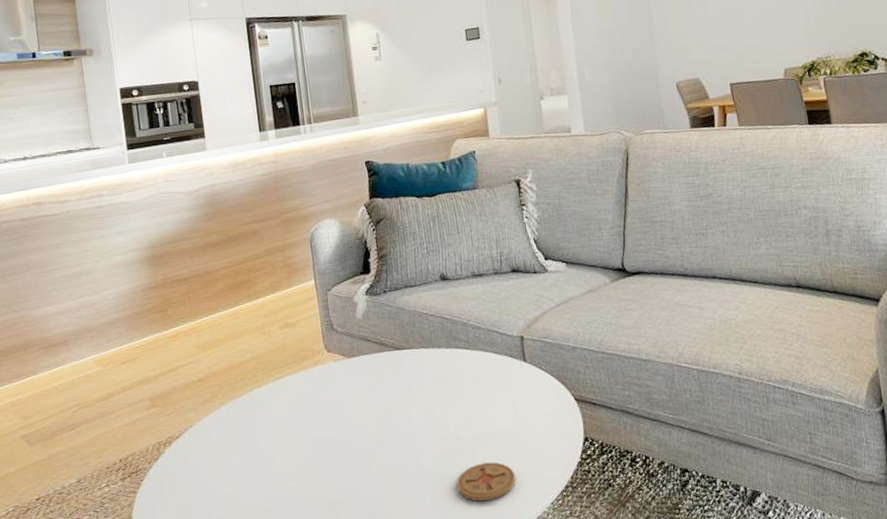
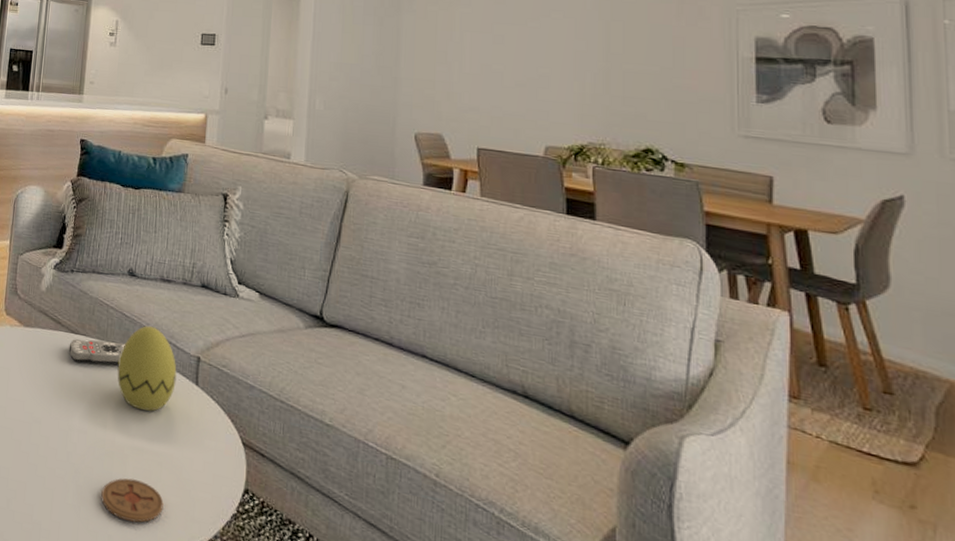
remote control: none [397,344,451,376] -> present [68,339,125,365]
decorative egg: none [447,321,506,400] -> present [117,326,177,412]

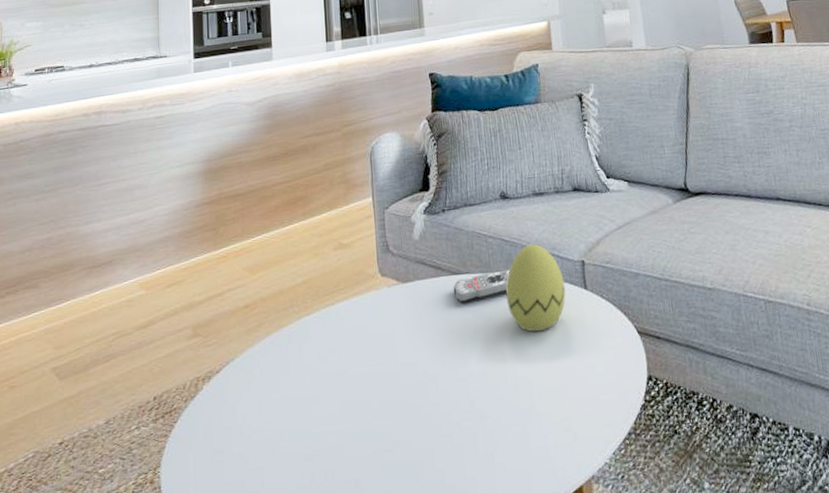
coaster: present [101,478,164,523] -> none [512,403,576,450]

